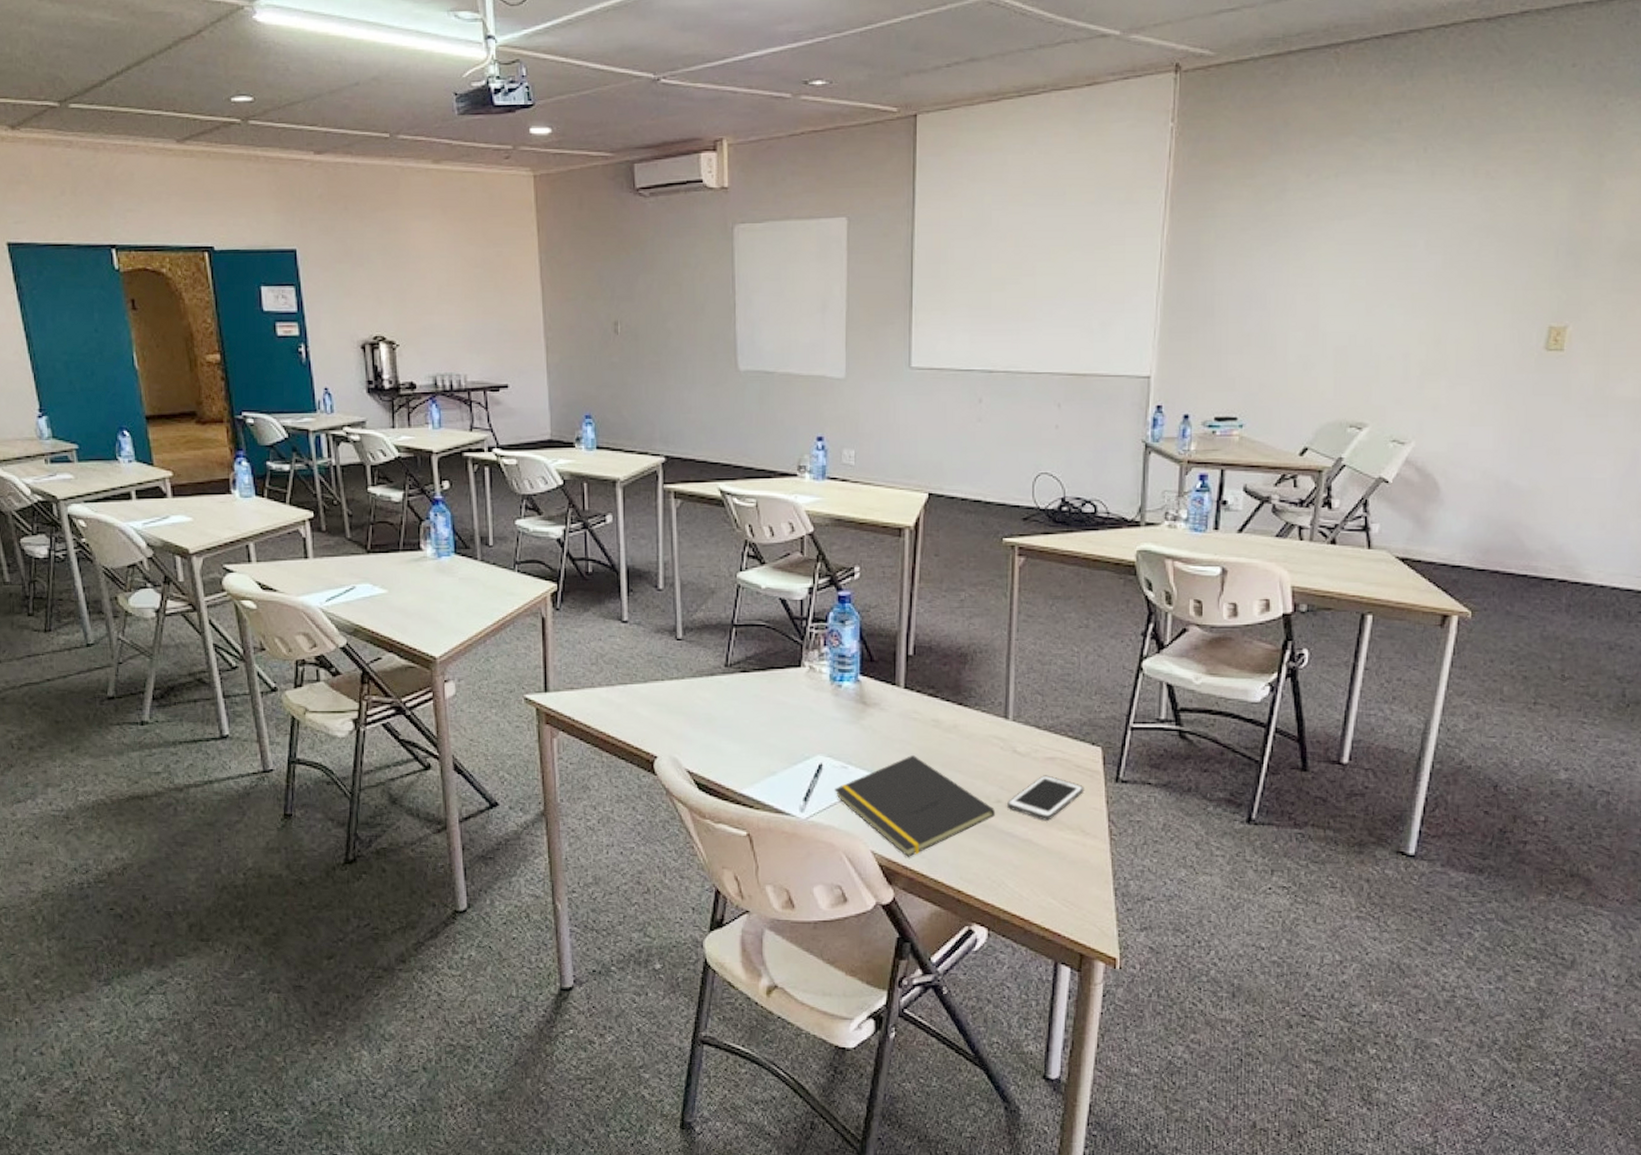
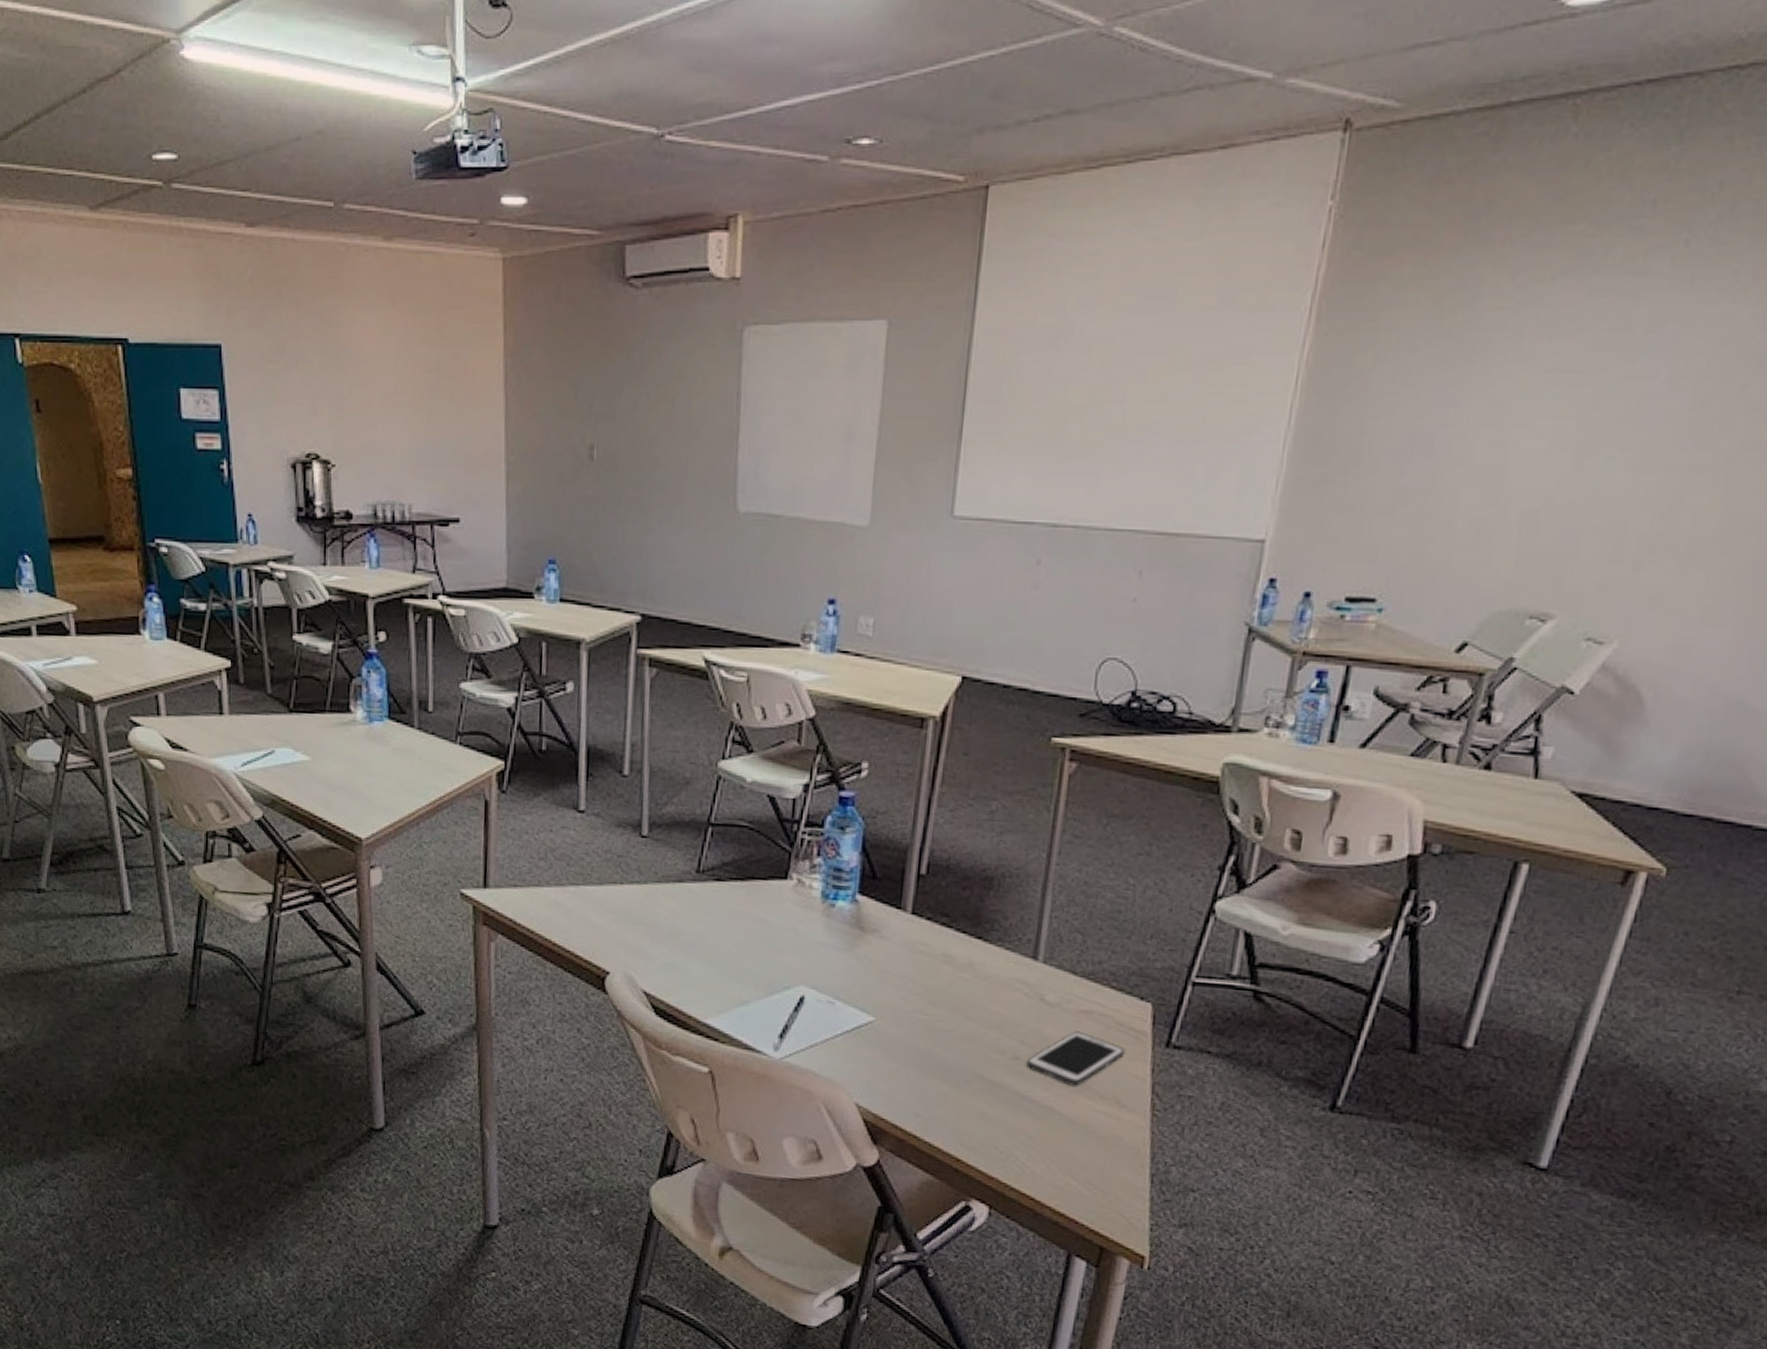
notepad: present [834,754,995,857] -> none [817,994,1011,1115]

